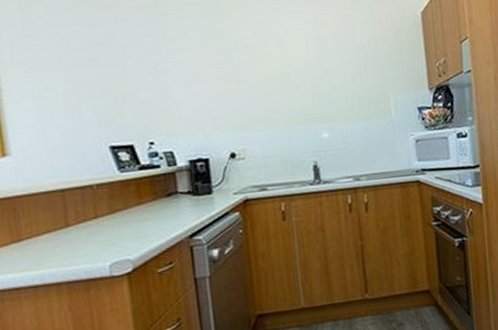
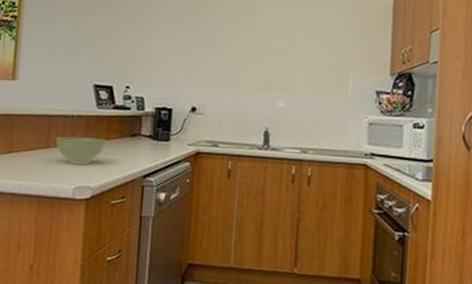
bowl: none [74,204,140,240] -> present [55,136,108,166]

